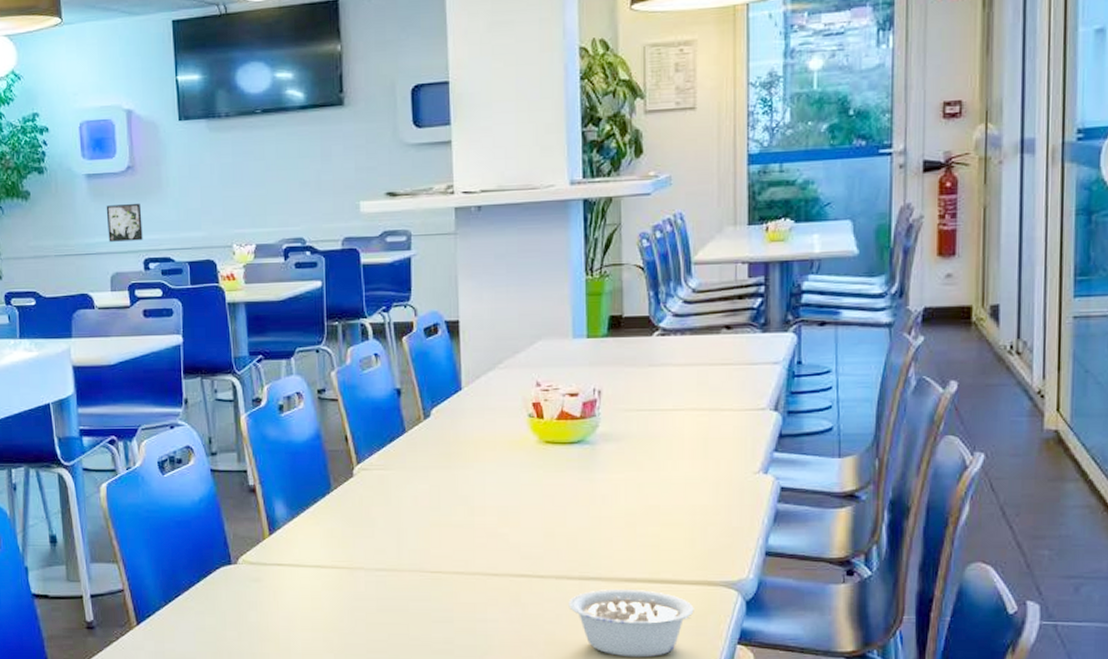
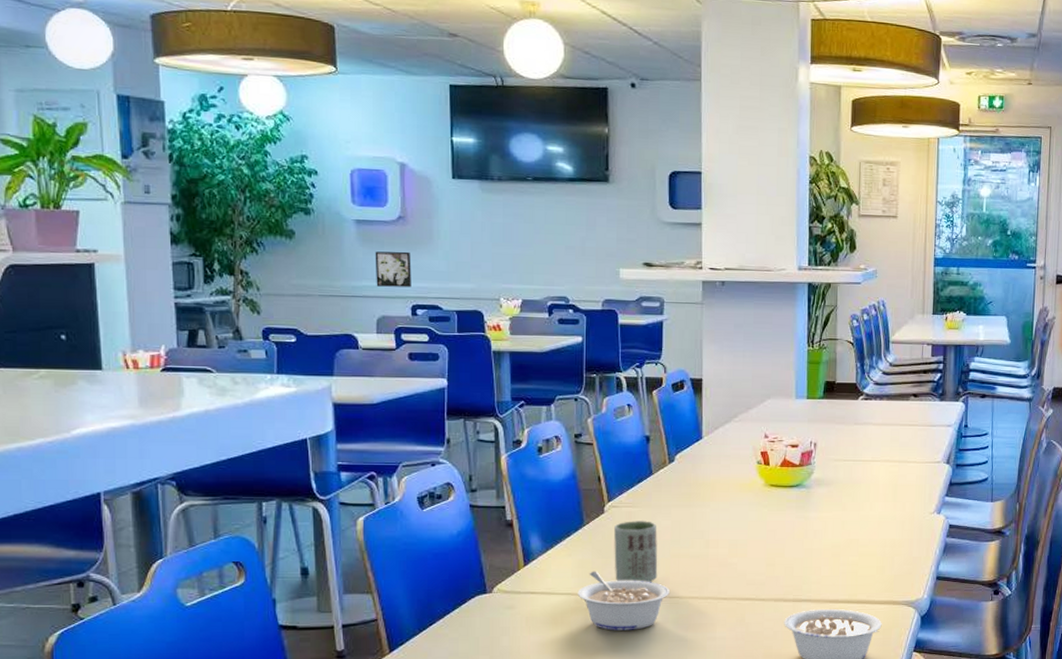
legume: none [327,541,431,608] -> present [577,571,670,631]
cup: none [365,485,416,556] -> present [614,521,658,583]

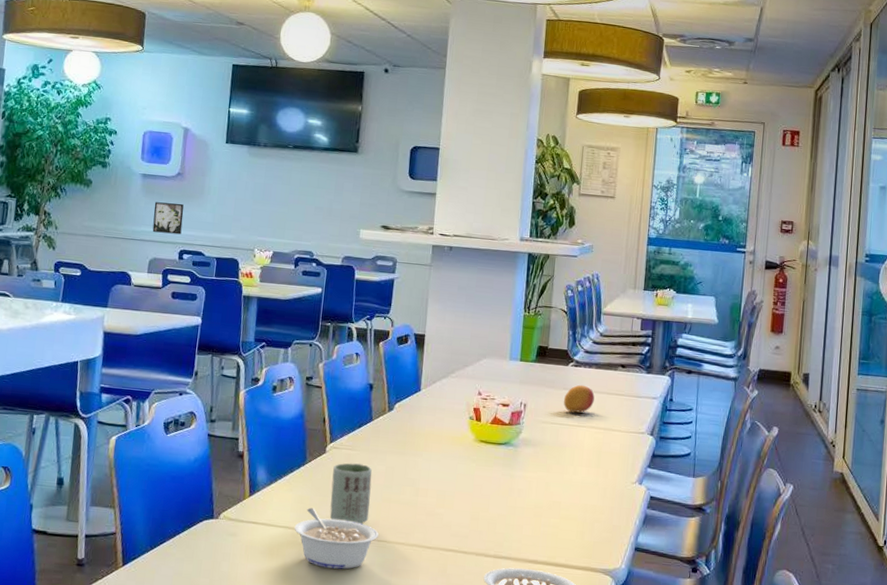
fruit: none [855,418,887,447] -> present [563,384,595,413]

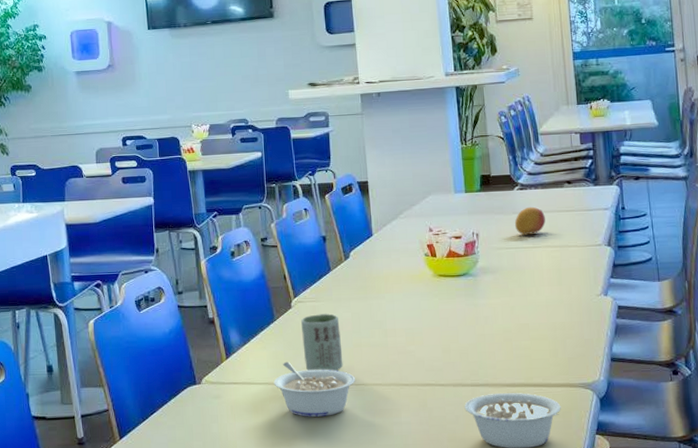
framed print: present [152,202,184,235] -> none [91,93,121,124]

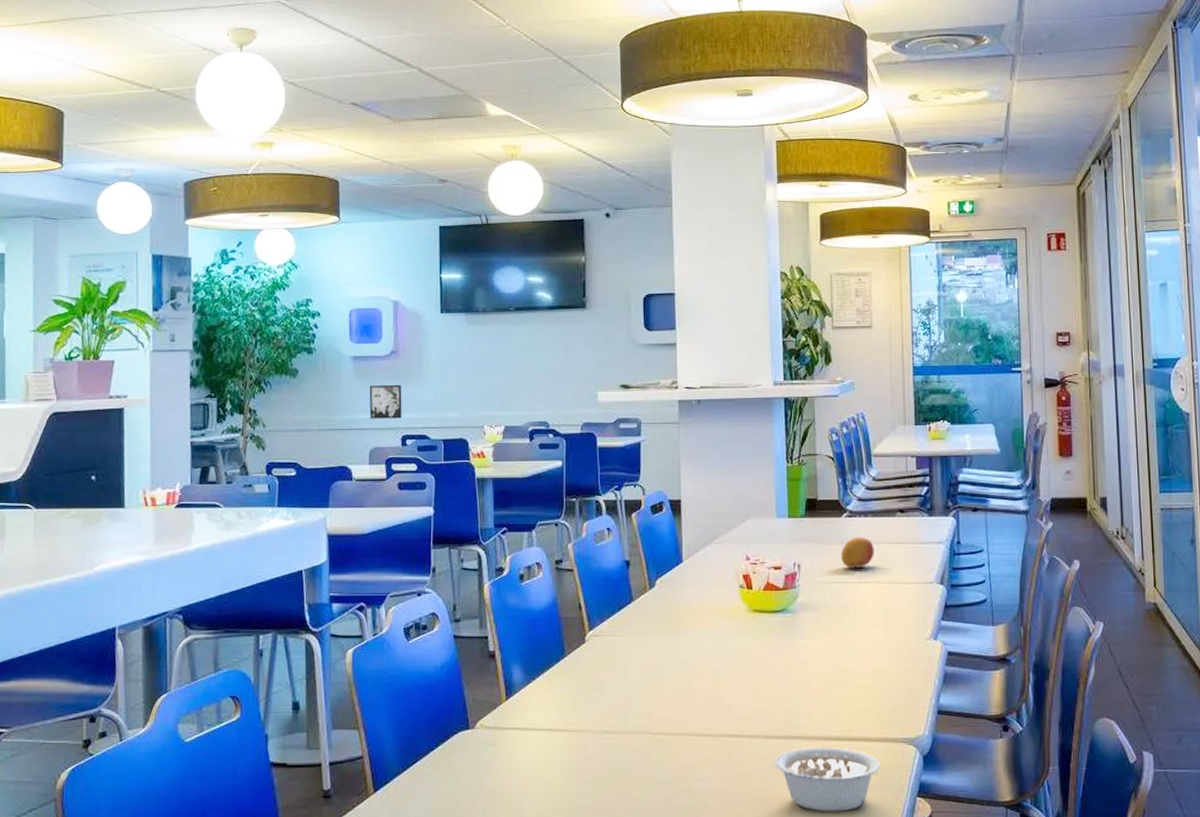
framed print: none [91,93,121,124] -> present [369,384,402,419]
legume: present [273,361,355,417] -> none [559,705,653,770]
cup: present [301,313,343,372] -> none [596,650,641,718]

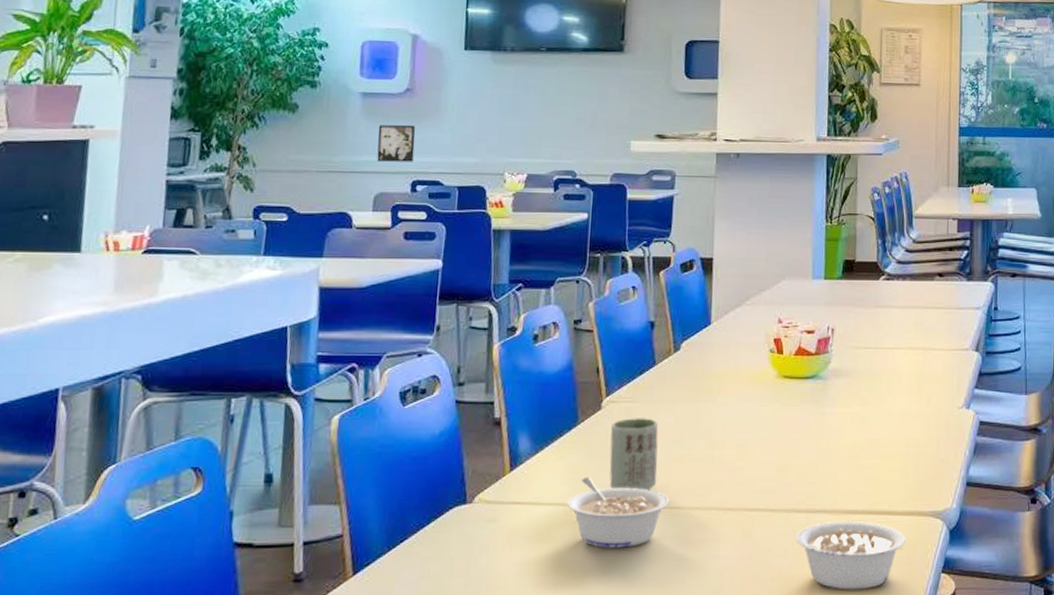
legume: none [559,705,653,770] -> present [567,477,669,548]
cup: none [596,650,641,718] -> present [609,418,659,491]
fruit: present [840,536,874,568] -> none [876,300,911,333]

